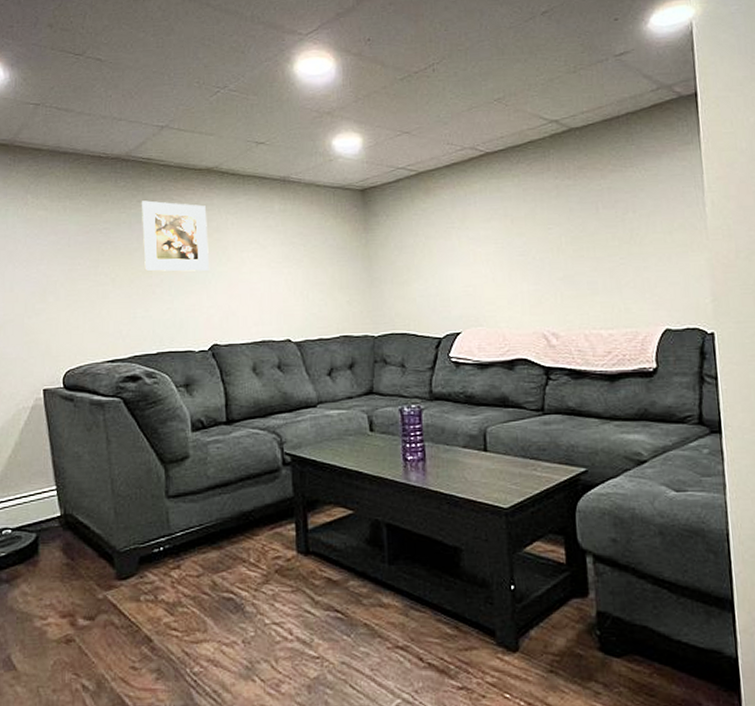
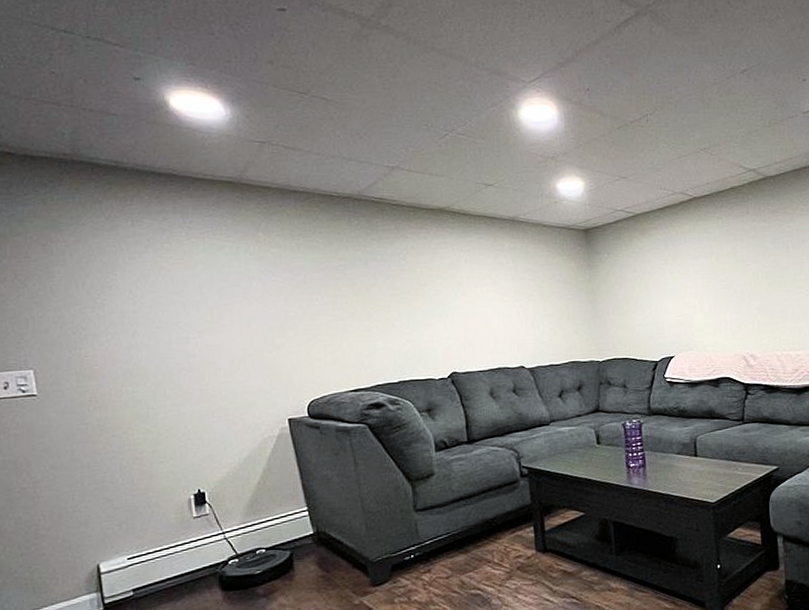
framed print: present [141,200,210,272] -> none [375,239,446,306]

